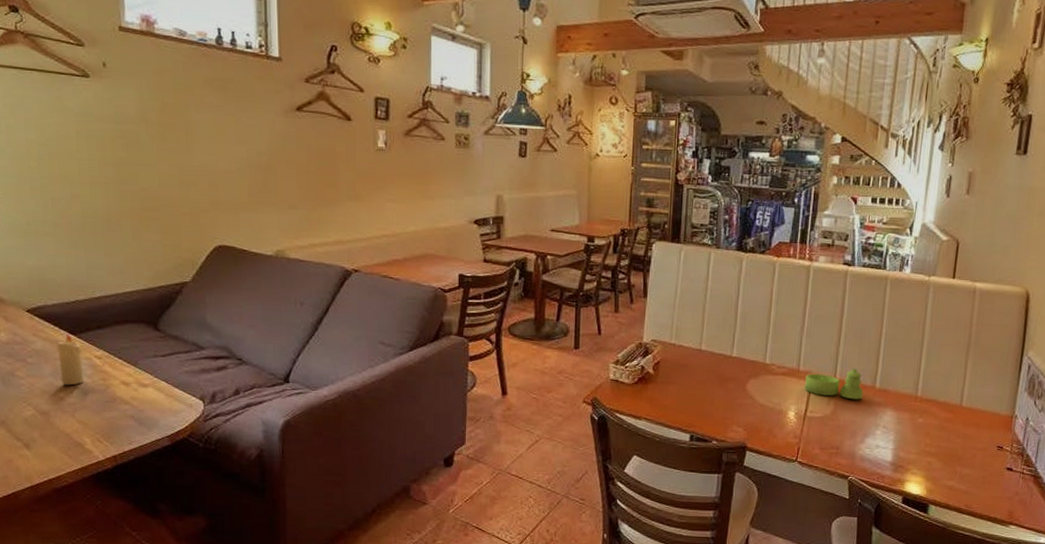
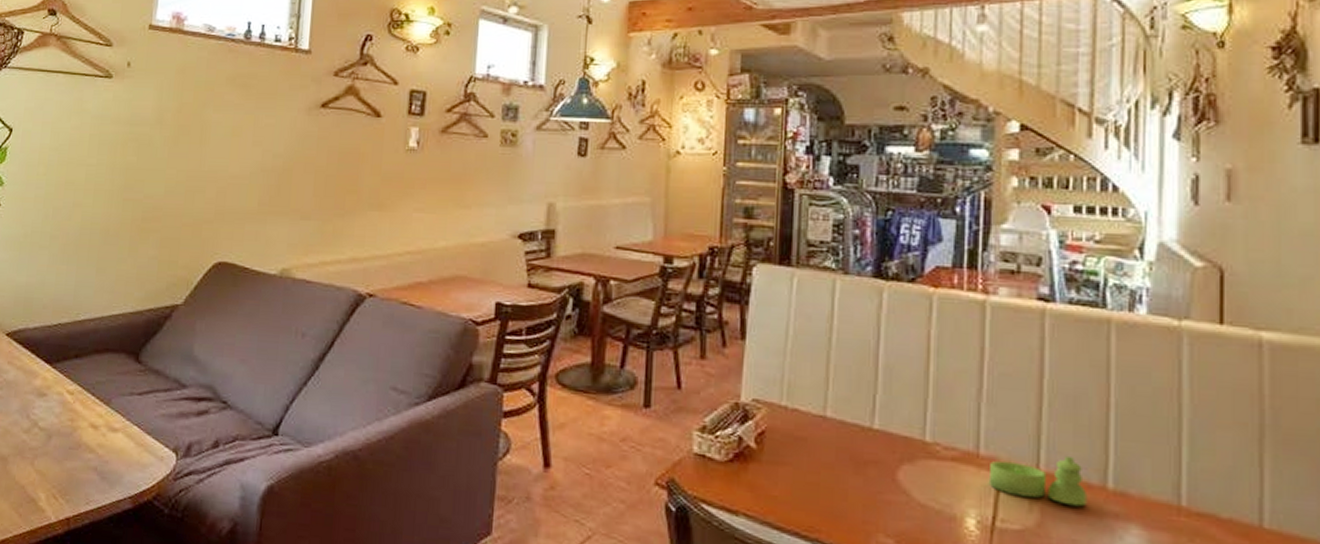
candle: present [56,333,84,386] -> none [27,362,55,426]

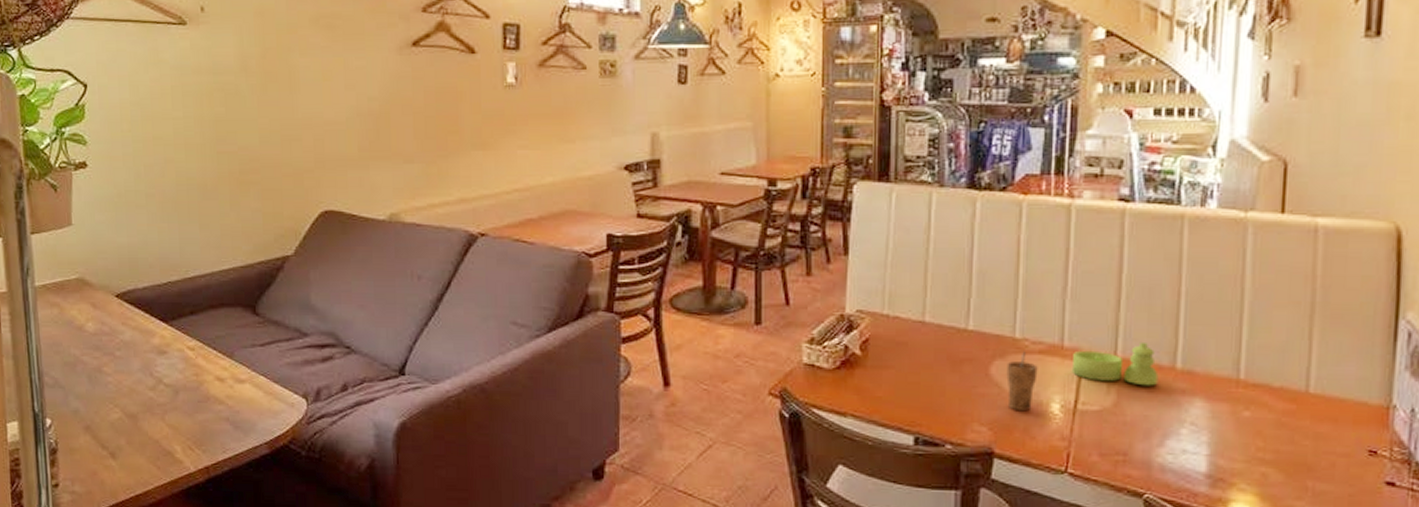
cup: none [915,456,951,525] -> present [1006,351,1038,412]

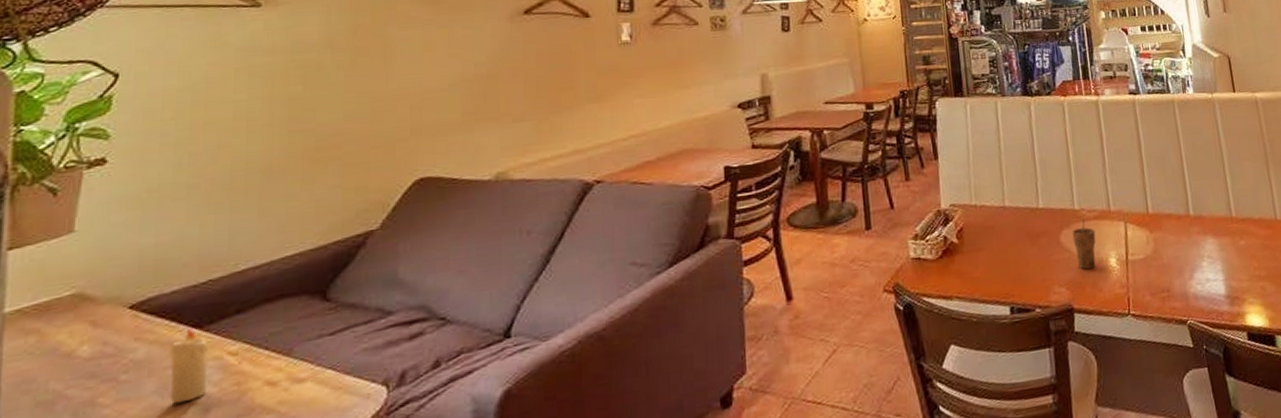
candle: none [146,320,176,383] -> present [169,328,209,404]
sugar bowl: present [1071,341,1159,386] -> none [1118,198,1181,235]

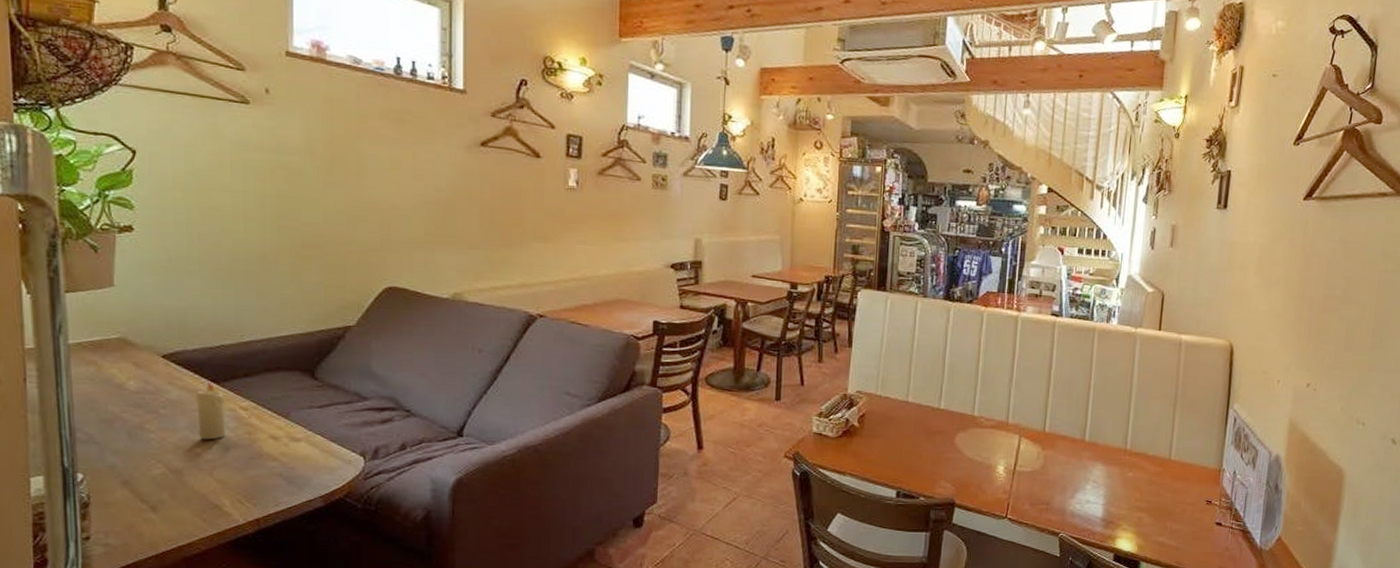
cup: present [1072,219,1096,270] -> none [966,426,990,472]

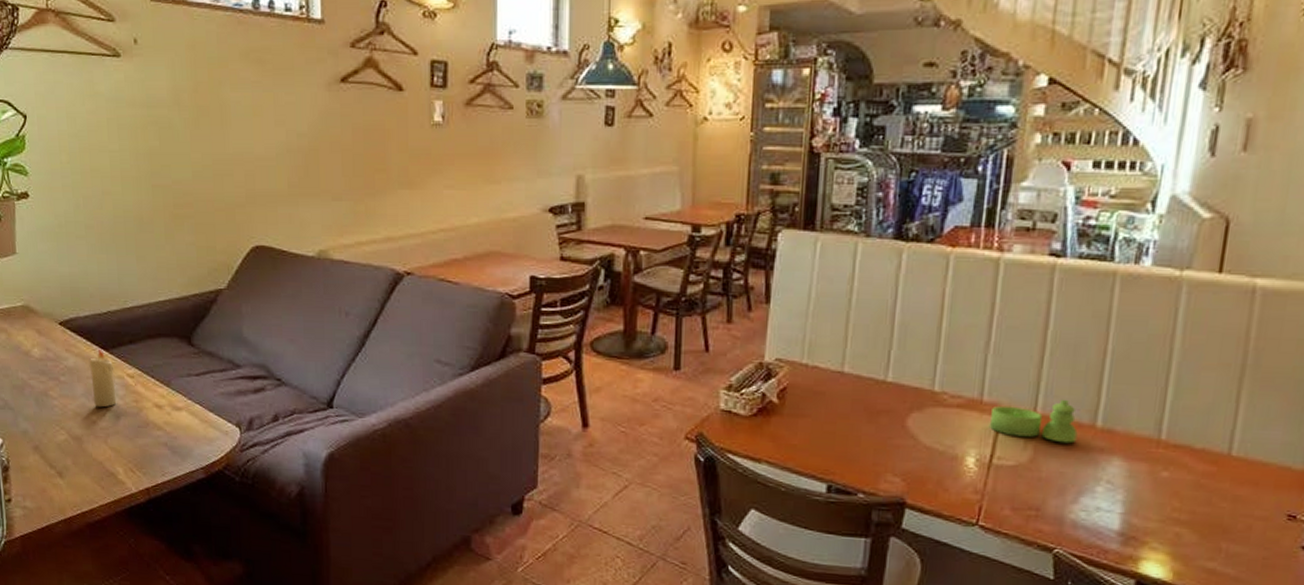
sugar bowl: none [1013,420,1073,454] -> present [989,399,1078,444]

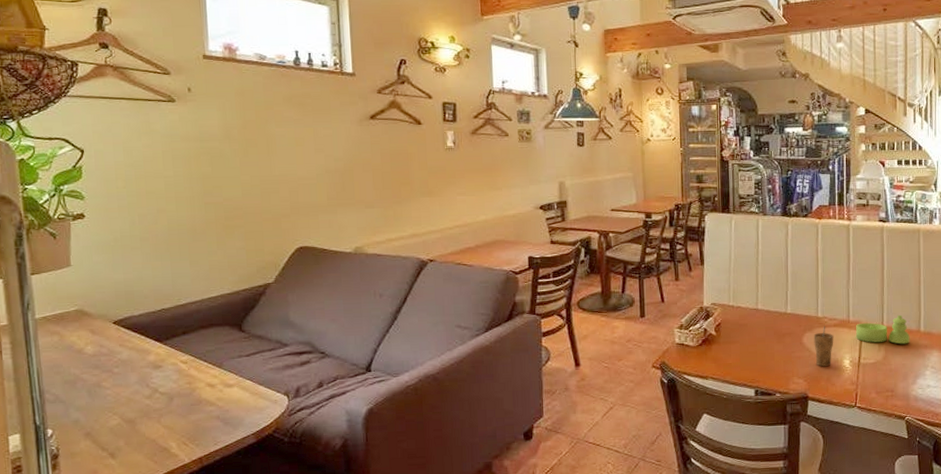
candle: present [89,348,117,408] -> none [142,341,170,392]
cup: none [922,404,955,464] -> present [814,325,834,367]

